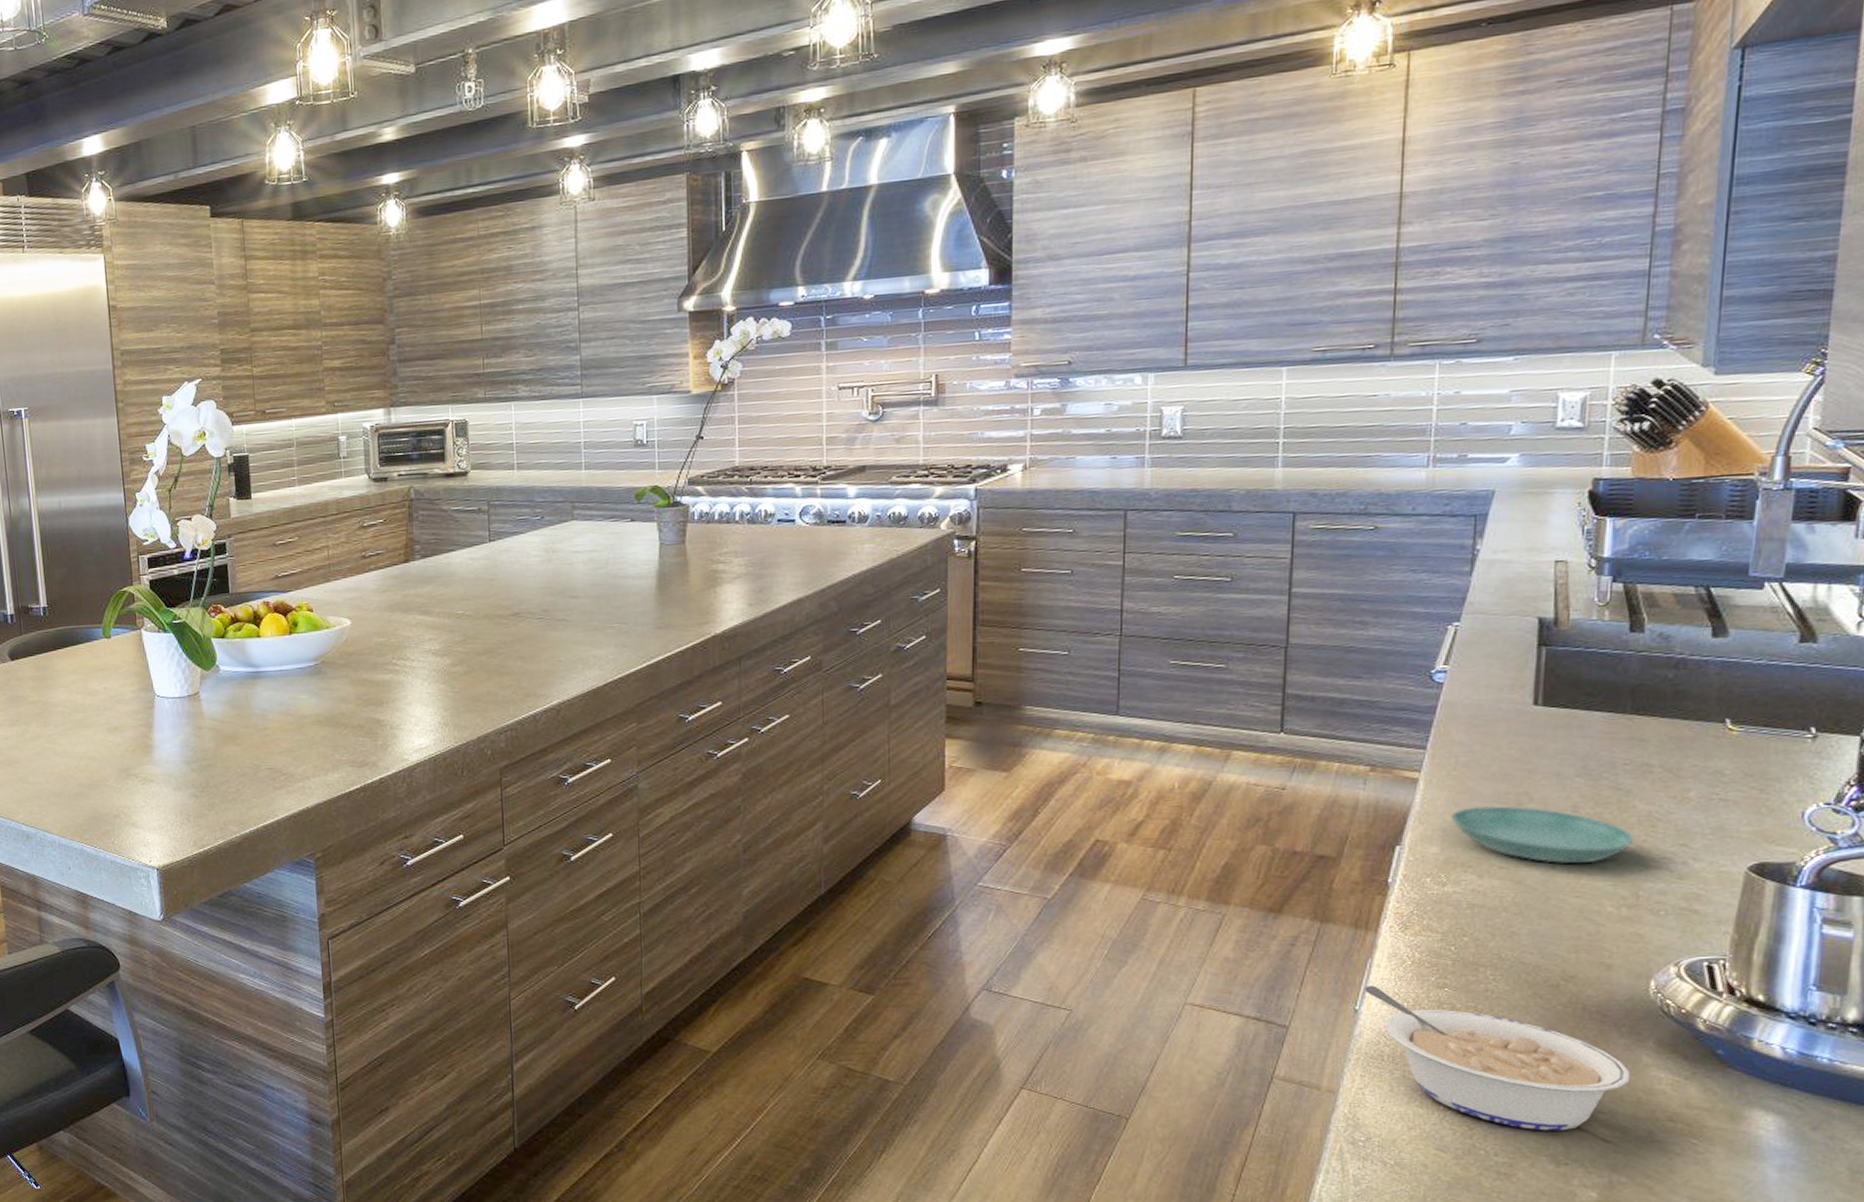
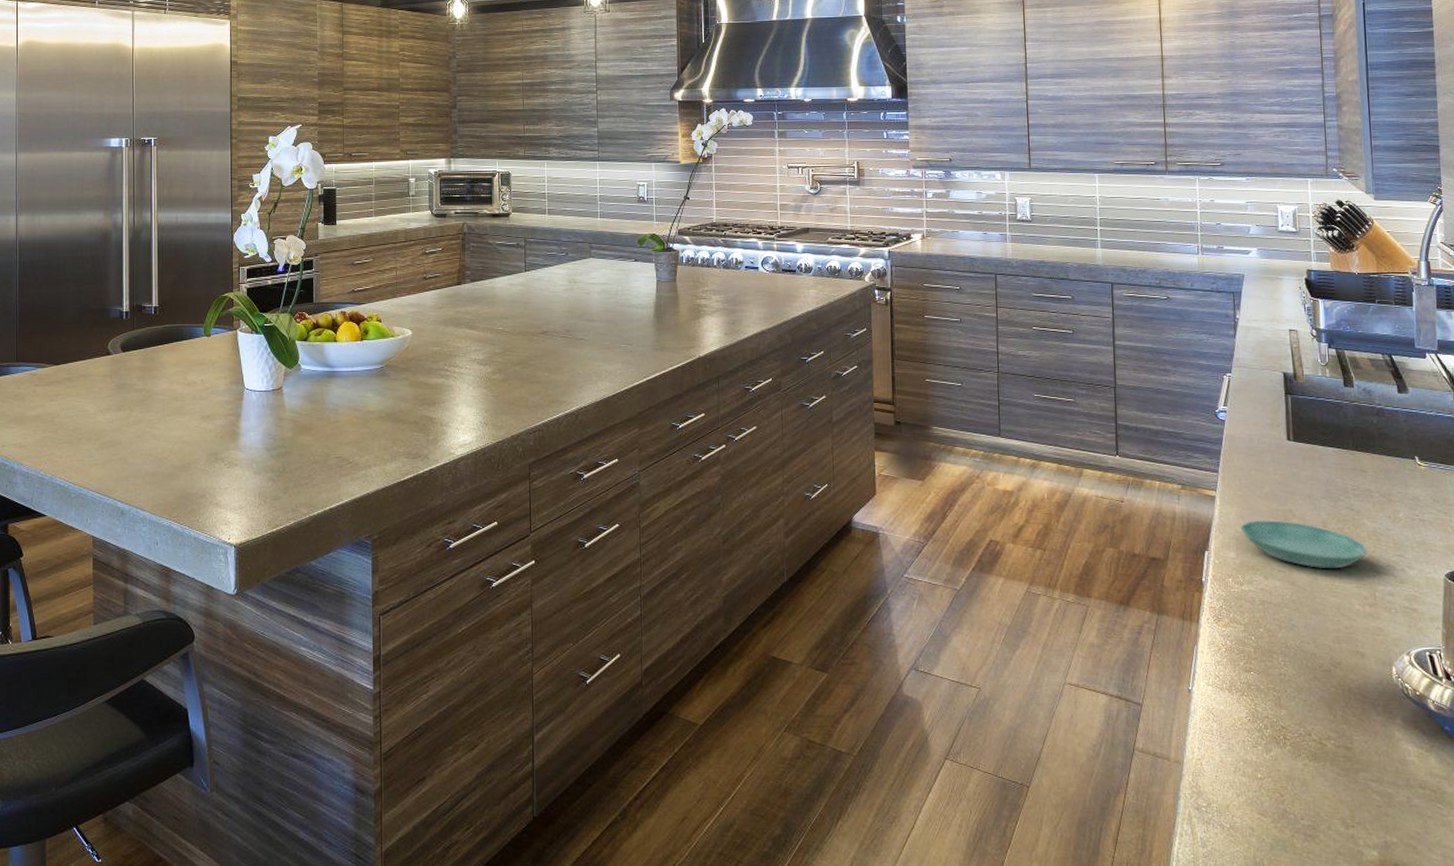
legume: present [1364,985,1631,1131] -> none [1194,669,1389,797]

